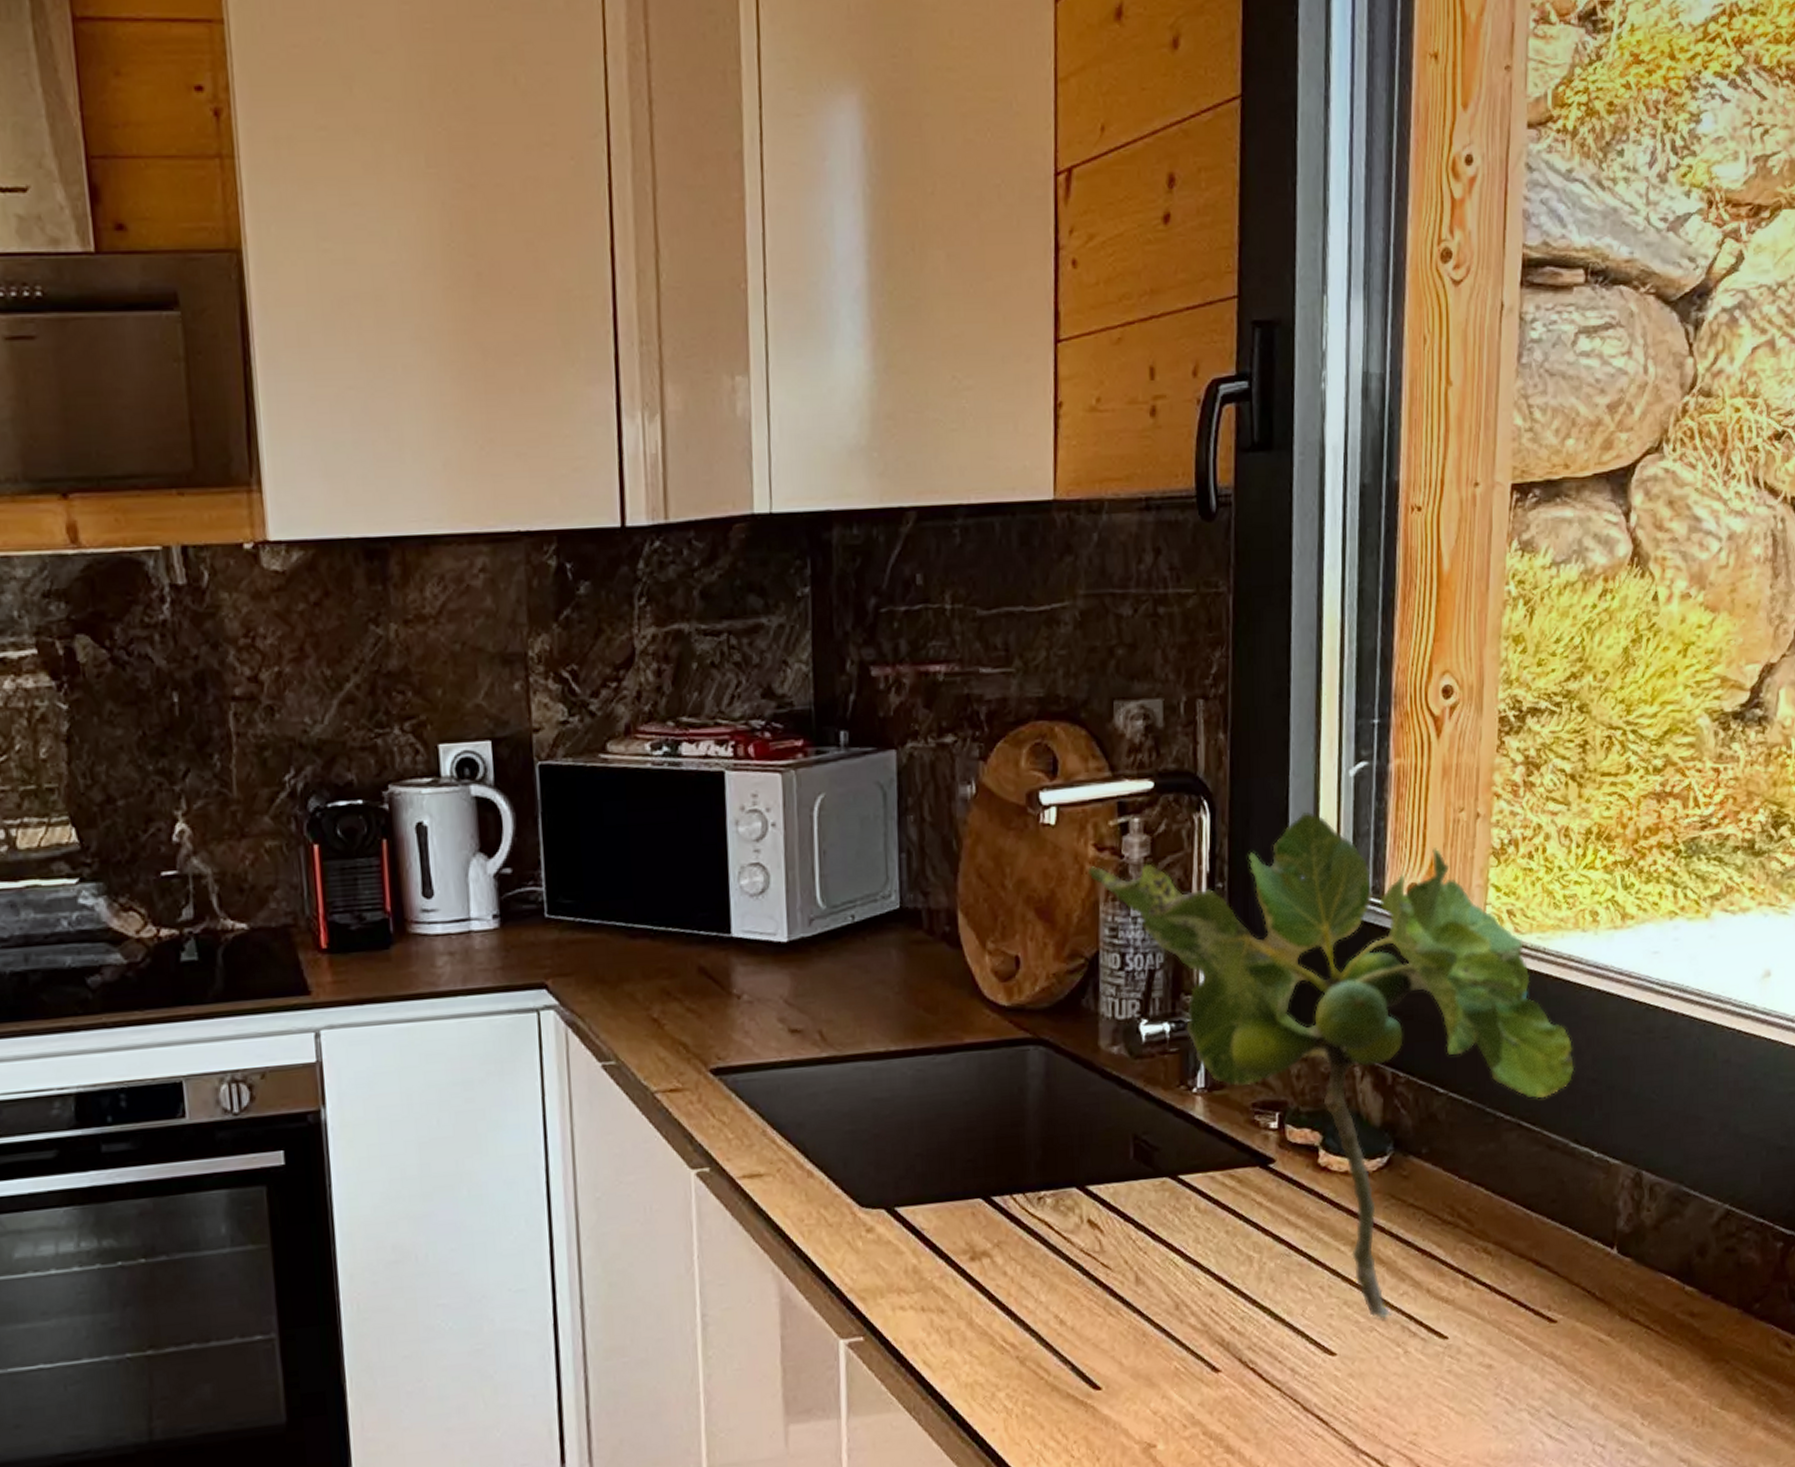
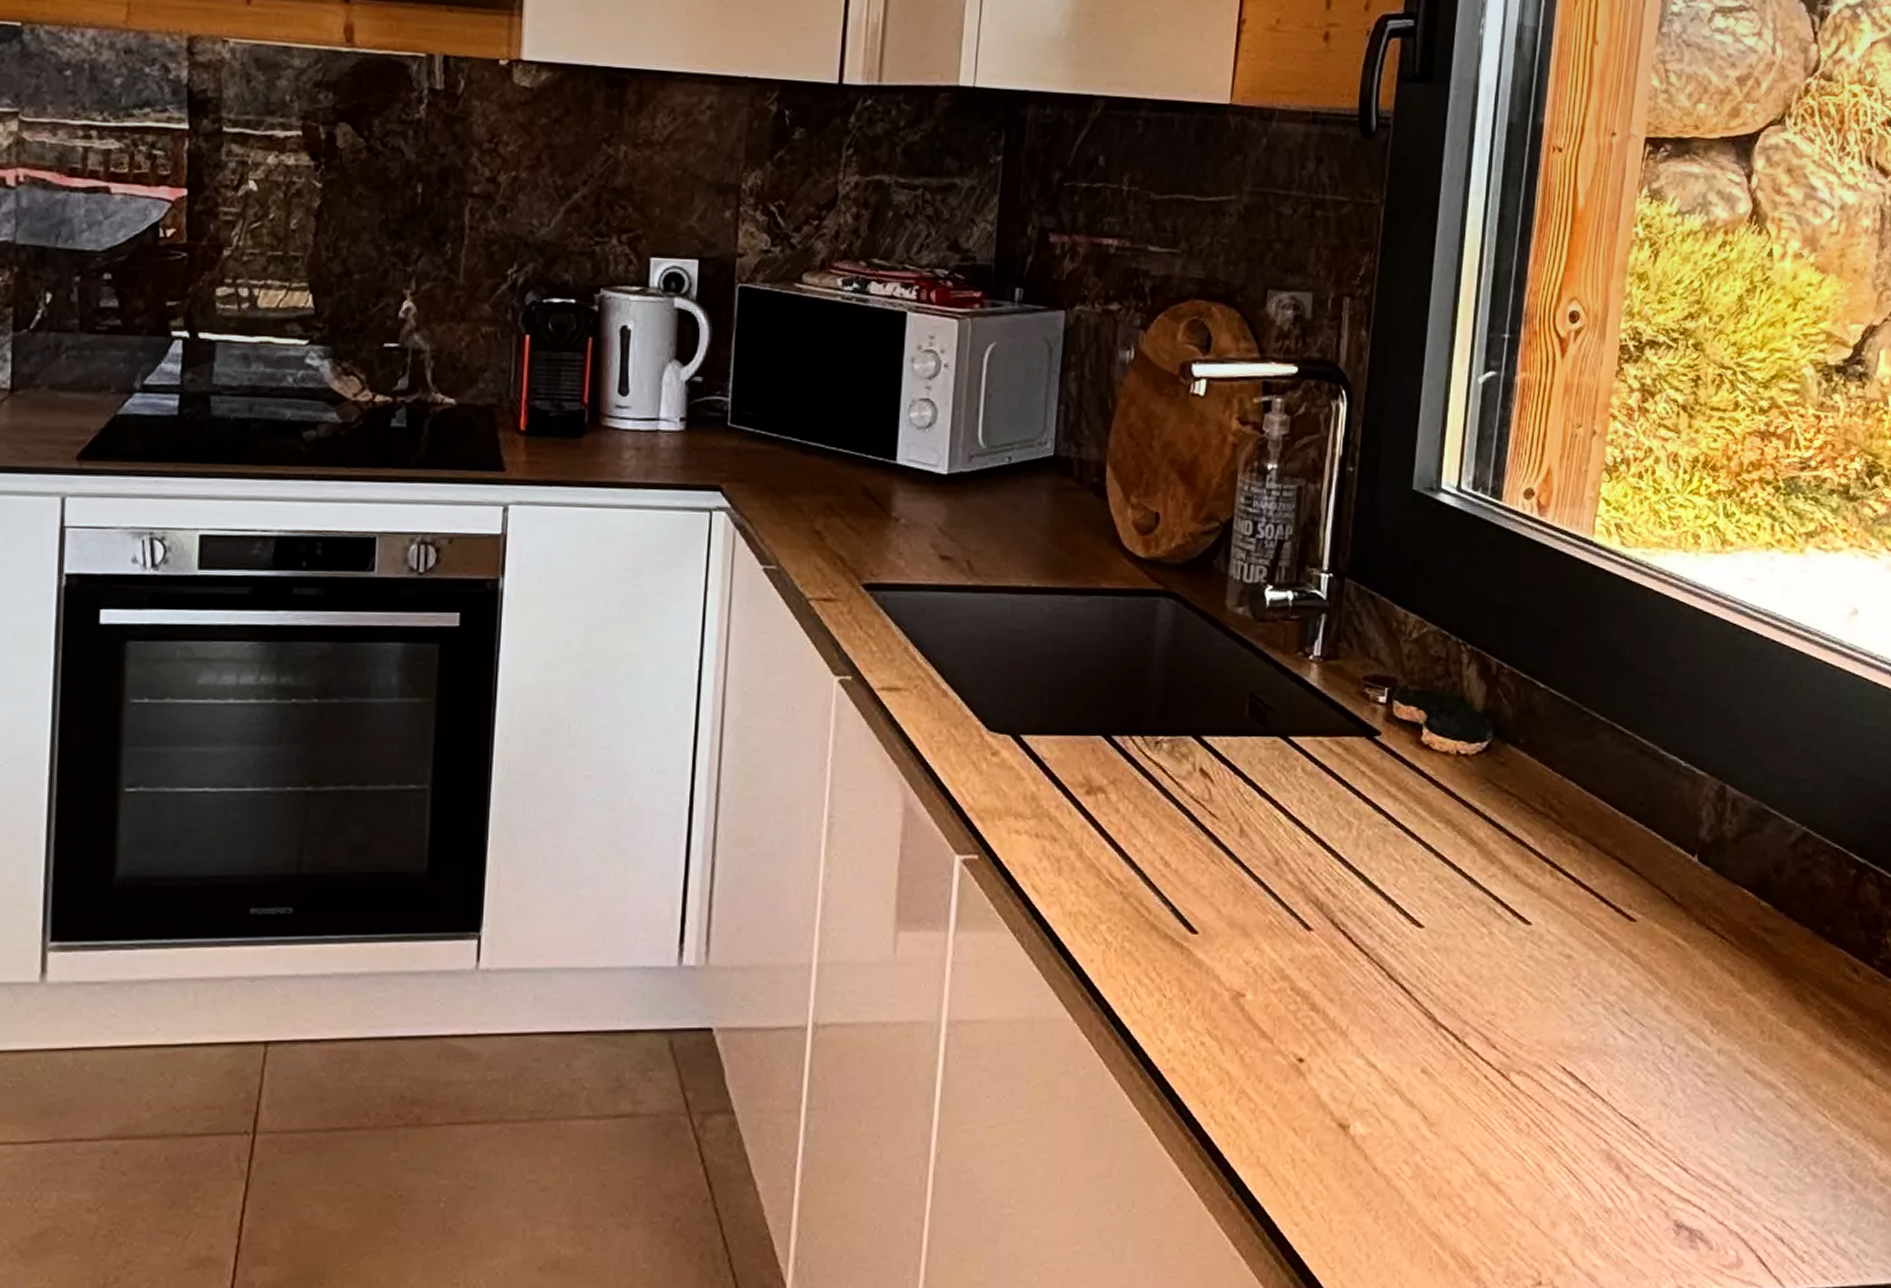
plant: present [1088,812,1575,1319] -> none [1230,412,1669,898]

